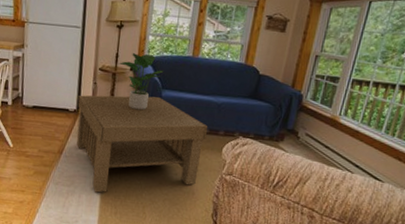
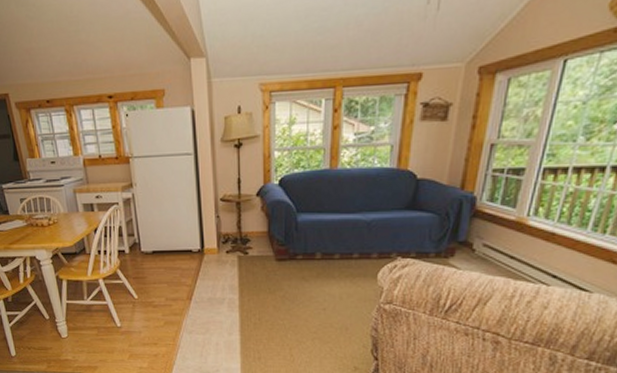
coffee table: present [76,95,209,193] -> none [201,223,358,338]
potted plant: present [119,53,164,111] -> none [243,174,297,241]

